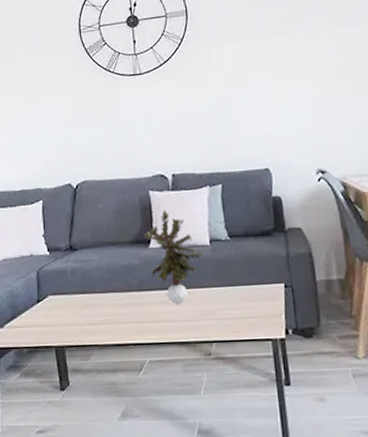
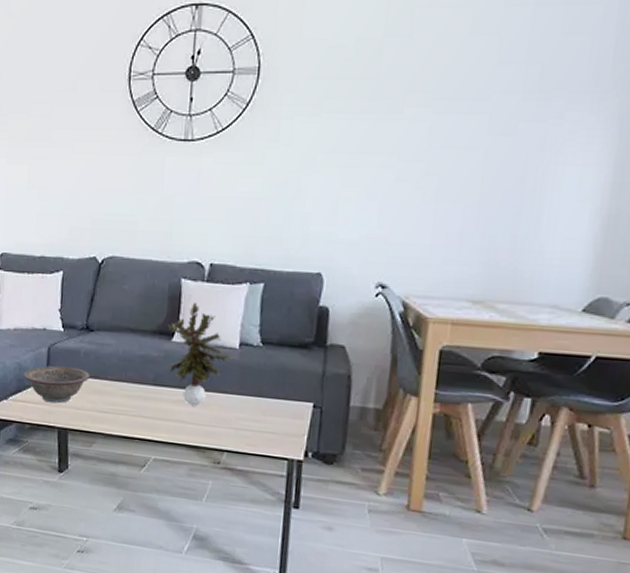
decorative bowl: none [15,286,79,324] -> present [22,365,90,404]

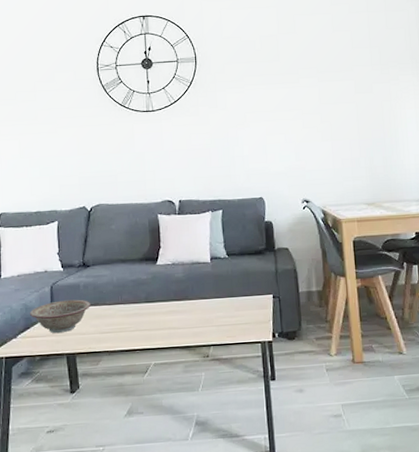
potted plant: present [167,302,230,406] -> none [152,231,205,314]

